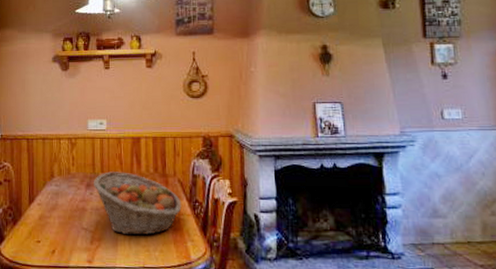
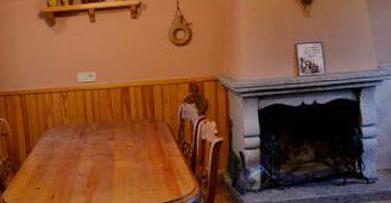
fruit basket: present [94,171,182,236] -> none [87,120,171,178]

